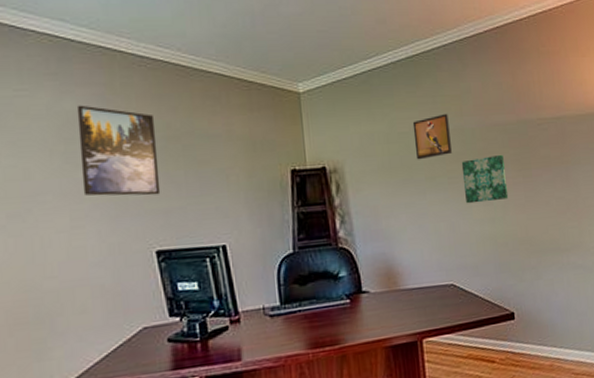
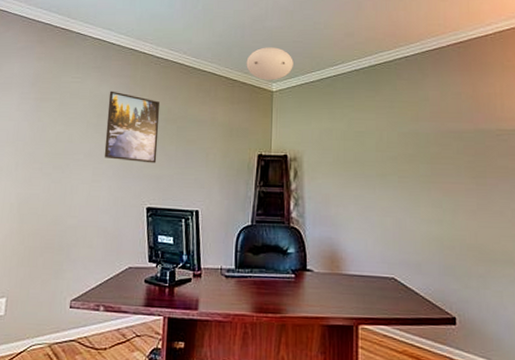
ceiling light: none [262,39,321,80] -> present [246,47,293,80]
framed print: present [412,113,452,160] -> none [369,117,404,158]
wall art: present [461,154,509,204] -> none [413,160,459,204]

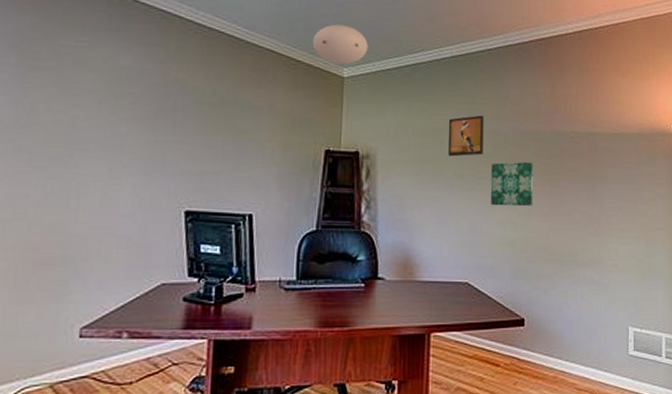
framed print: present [104,91,161,164] -> none [124,62,203,157]
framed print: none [369,117,404,158] -> present [447,115,484,157]
wall art: none [413,160,459,204] -> present [490,161,534,207]

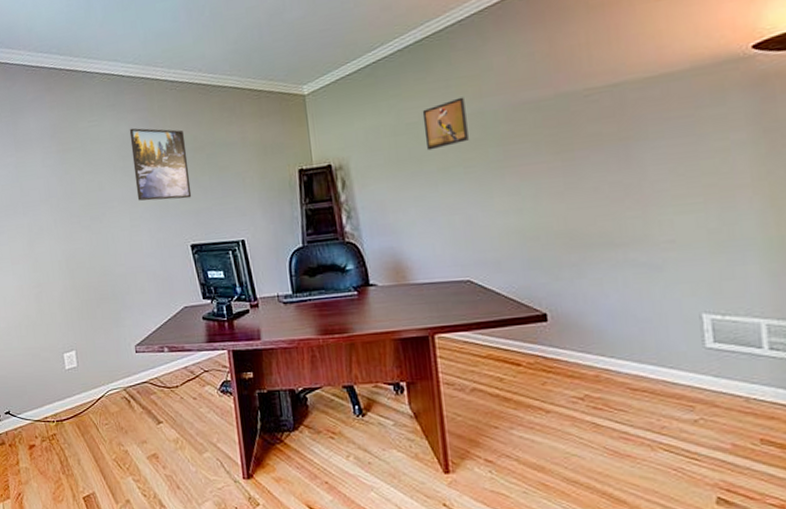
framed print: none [124,62,203,157] -> present [129,128,192,201]
ceiling light: present [312,24,368,65] -> none [269,42,324,84]
wall art: present [490,161,534,207] -> none [480,136,542,195]

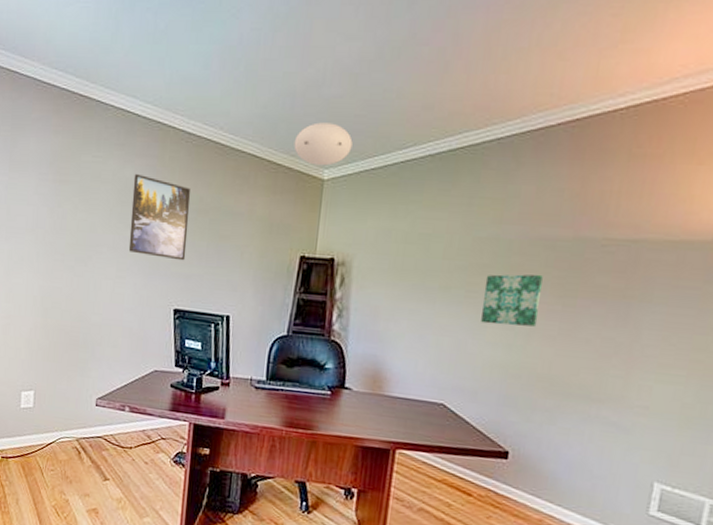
ceiling light: none [269,42,324,84] -> present [293,122,353,166]
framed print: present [422,97,469,151] -> none [434,218,484,267]
wall art: none [480,136,542,195] -> present [481,274,543,327]

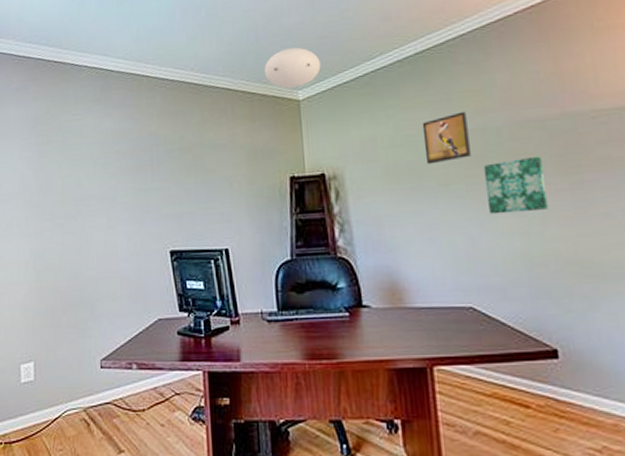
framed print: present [128,173,191,261] -> none [114,124,175,201]
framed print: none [434,218,484,267] -> present [422,111,471,165]

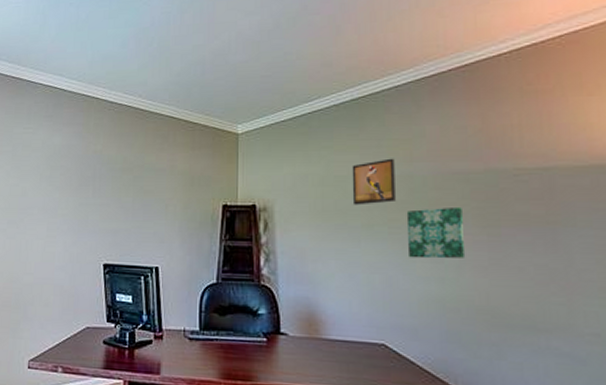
ceiling light: present [264,47,321,89] -> none [207,84,261,122]

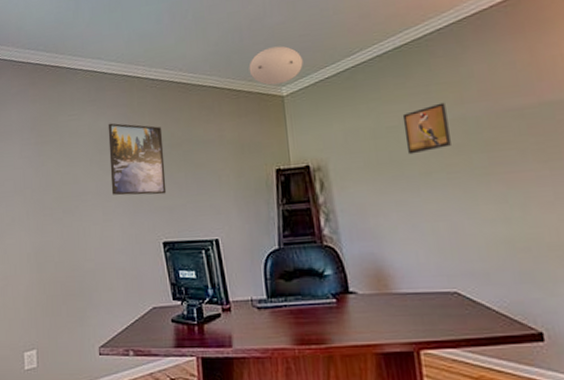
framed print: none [58,140,115,217] -> present [108,123,167,196]
ceiling light: none [207,84,261,122] -> present [249,46,303,86]
wall art: present [406,206,466,259] -> none [463,143,530,202]

